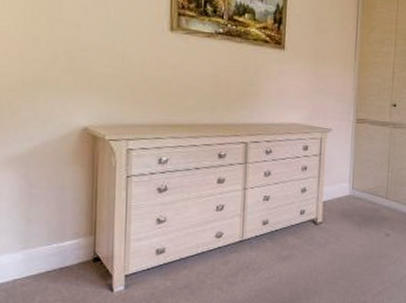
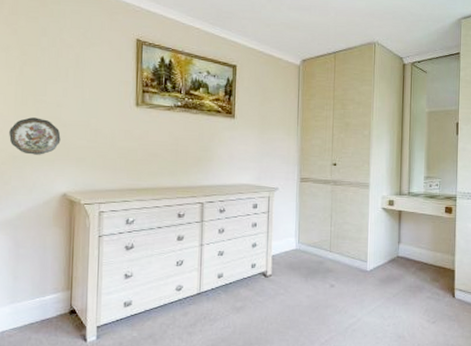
decorative plate: none [17,38,81,83] -> present [9,117,61,155]

